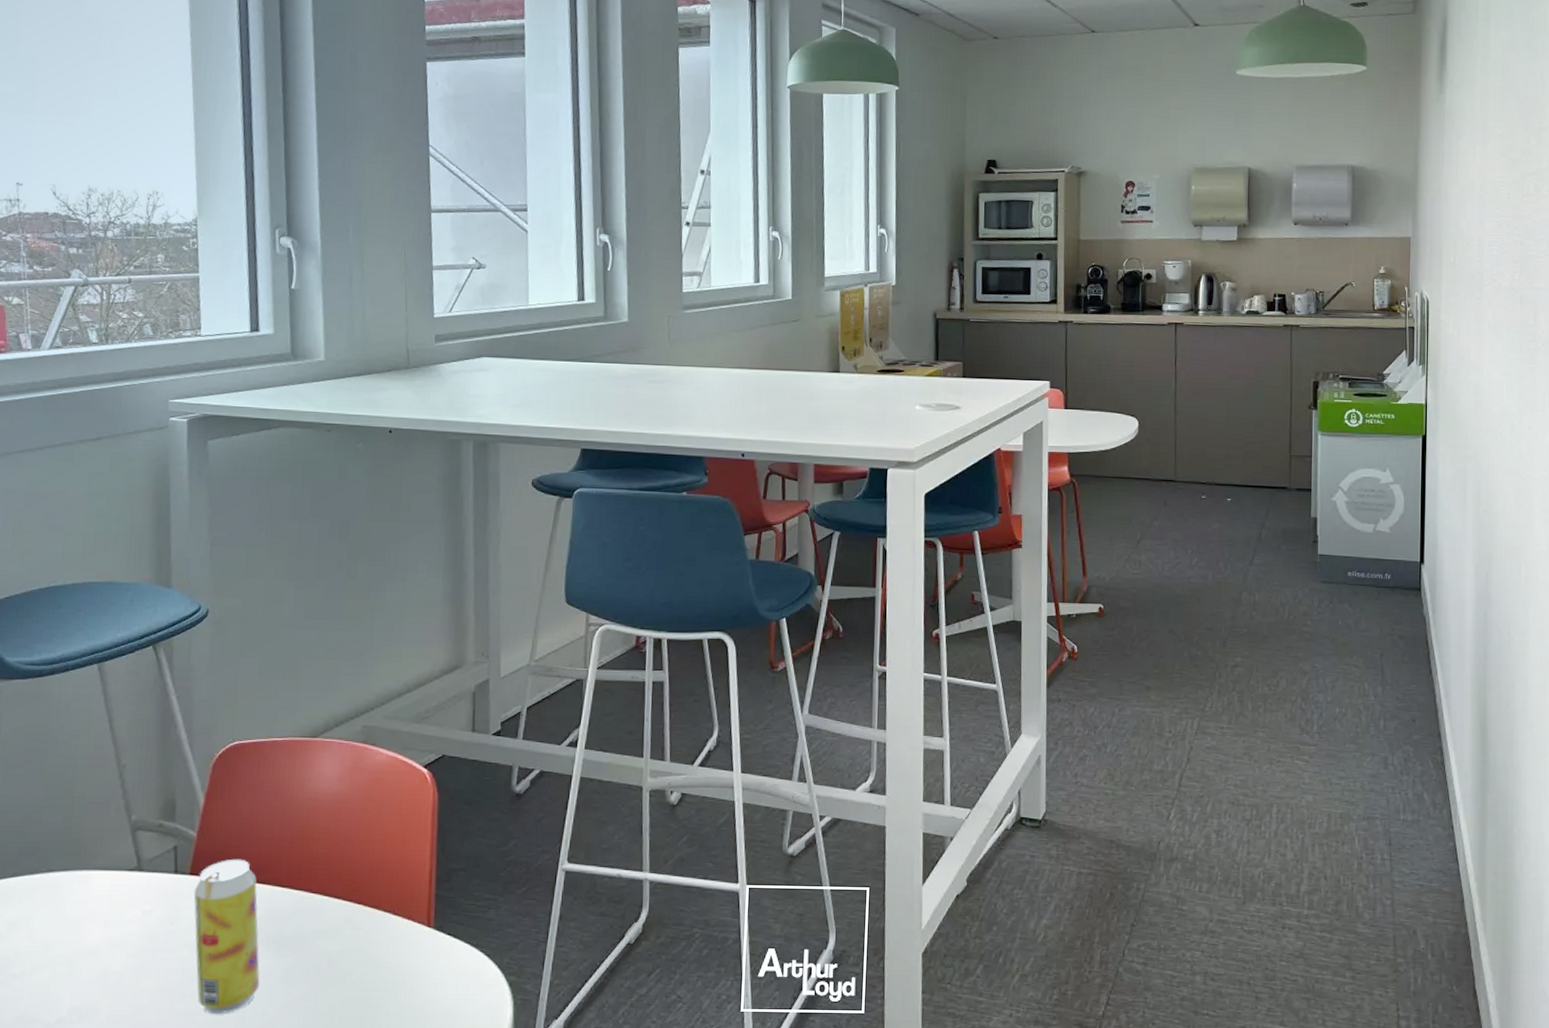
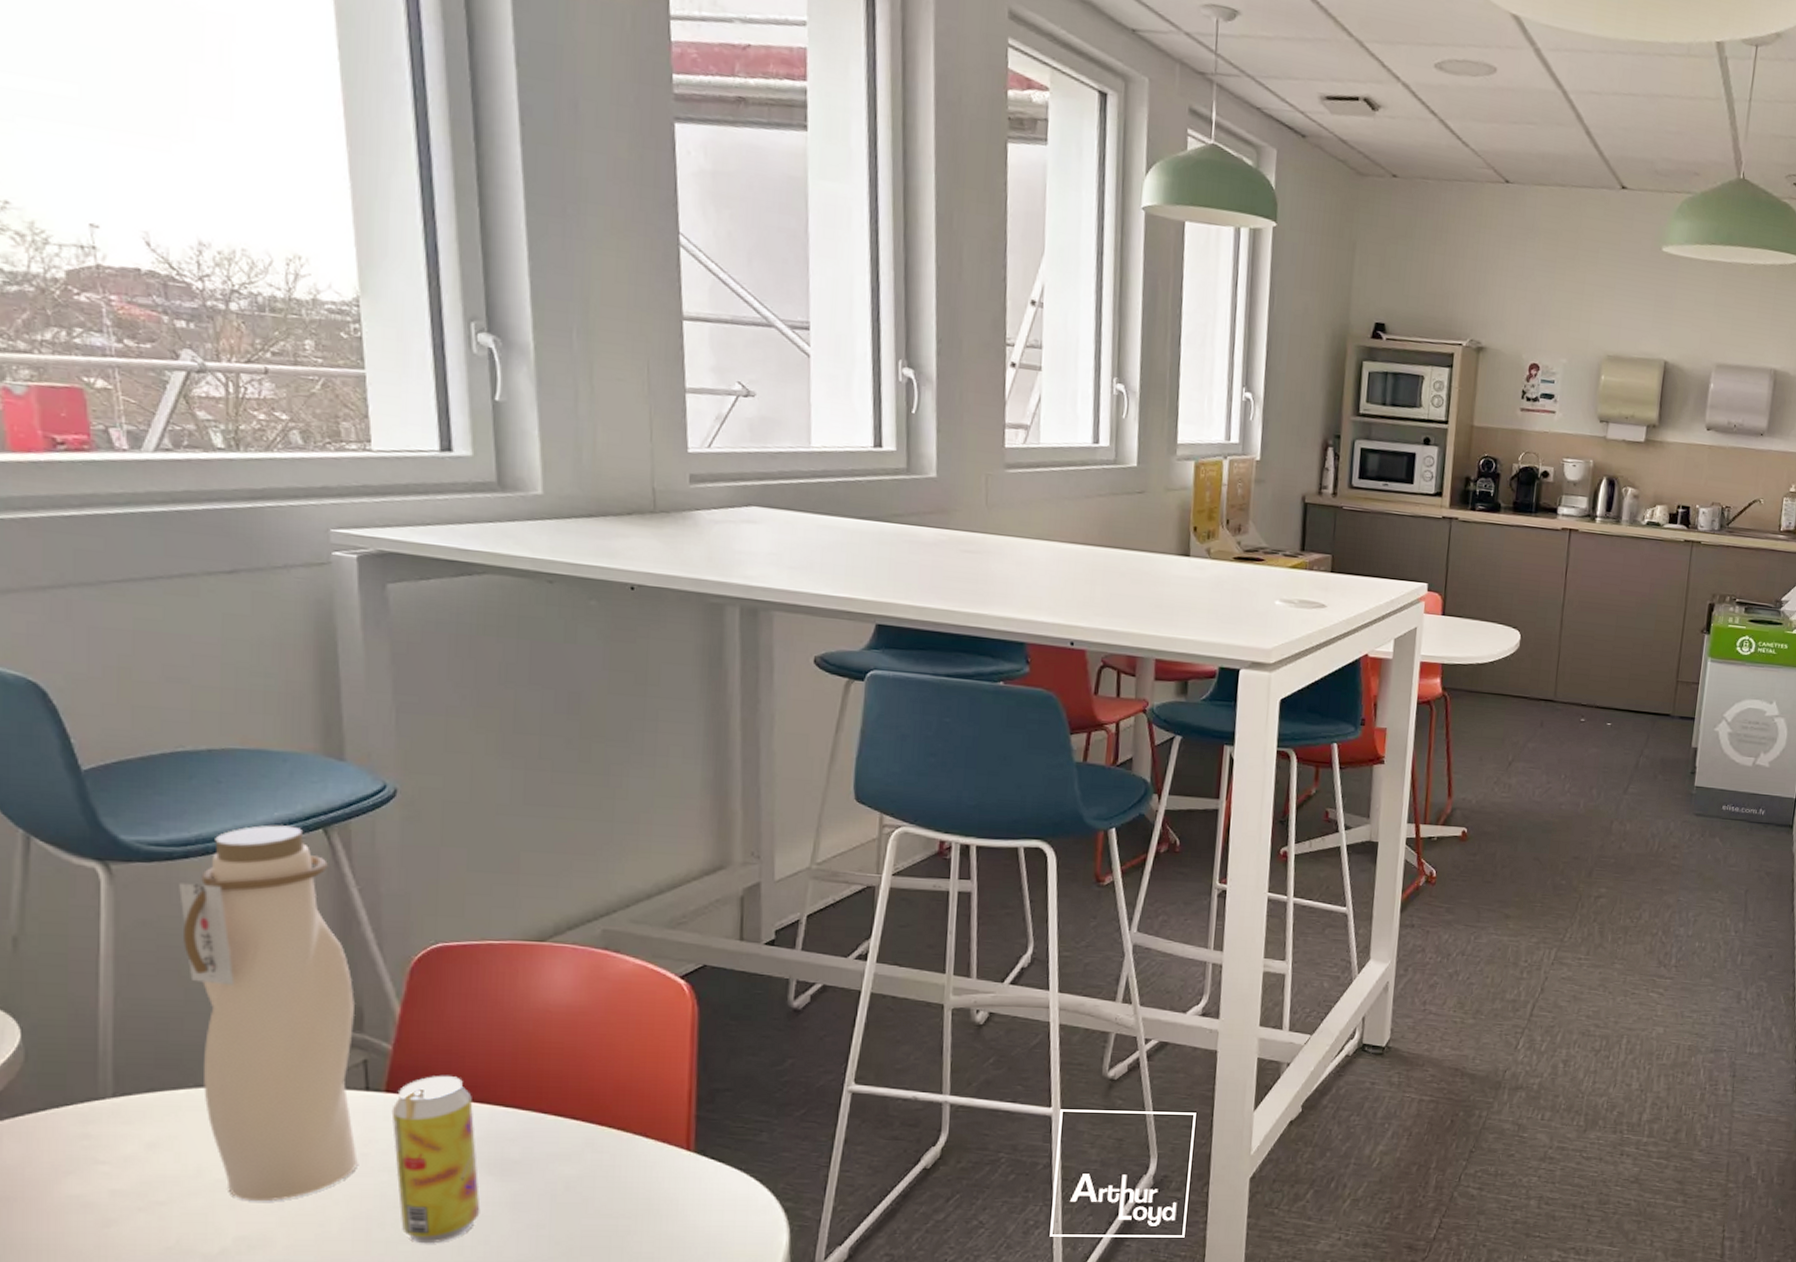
water bottle: none [45,644,170,975] -> present [179,824,358,1202]

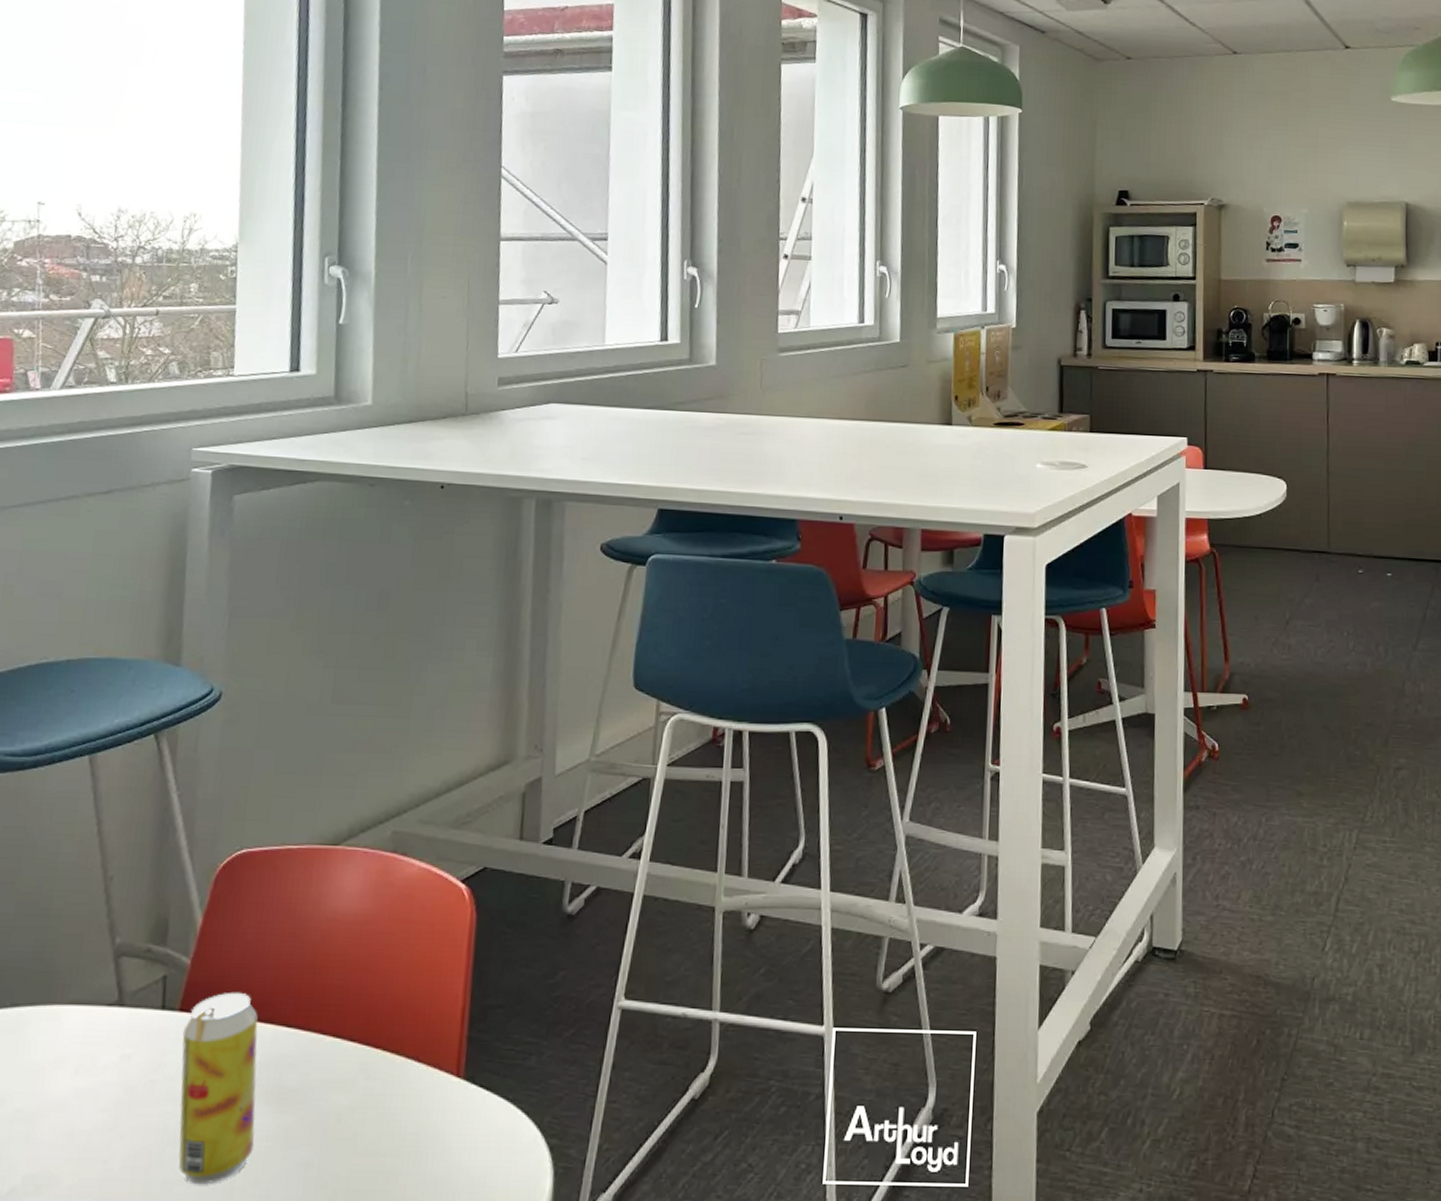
water bottle: present [179,824,358,1202] -> none [17,732,163,1135]

